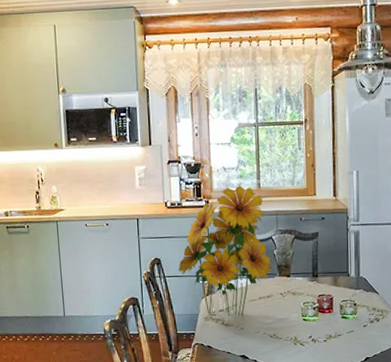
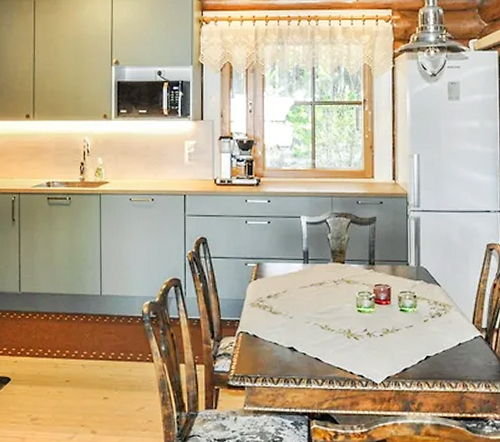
flower bouquet: present [178,184,272,317] -> none [225,164,326,304]

